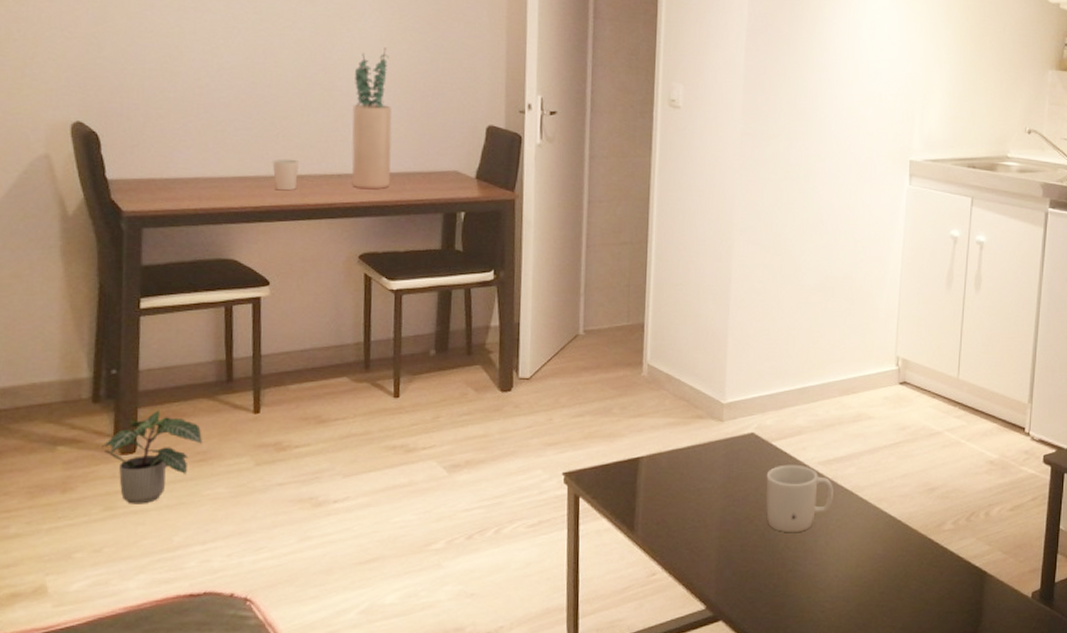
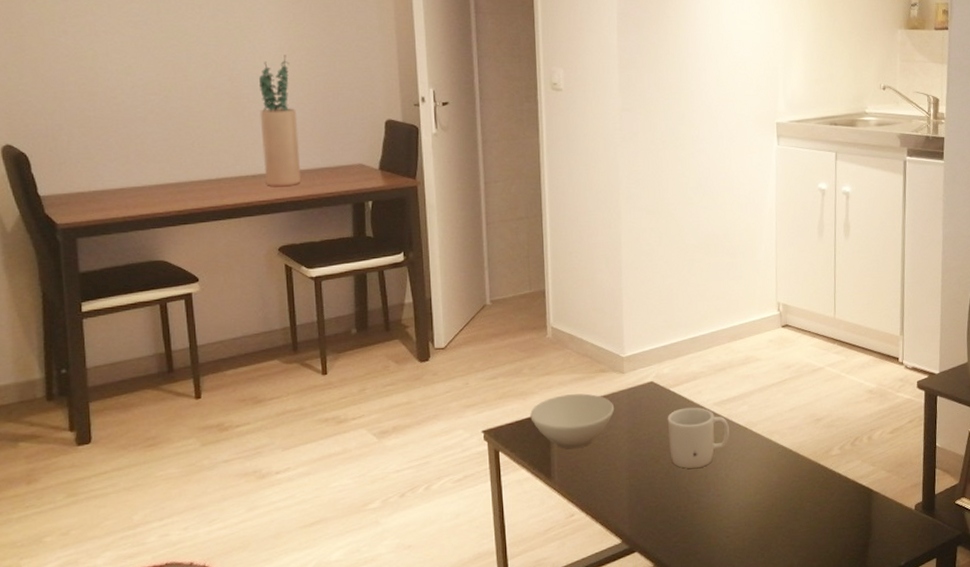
potted plant: present [102,410,202,504] -> none [60,402,151,490]
cup: present [272,158,299,191] -> none [190,164,216,194]
bowl: none [617,440,710,501] -> present [530,393,615,449]

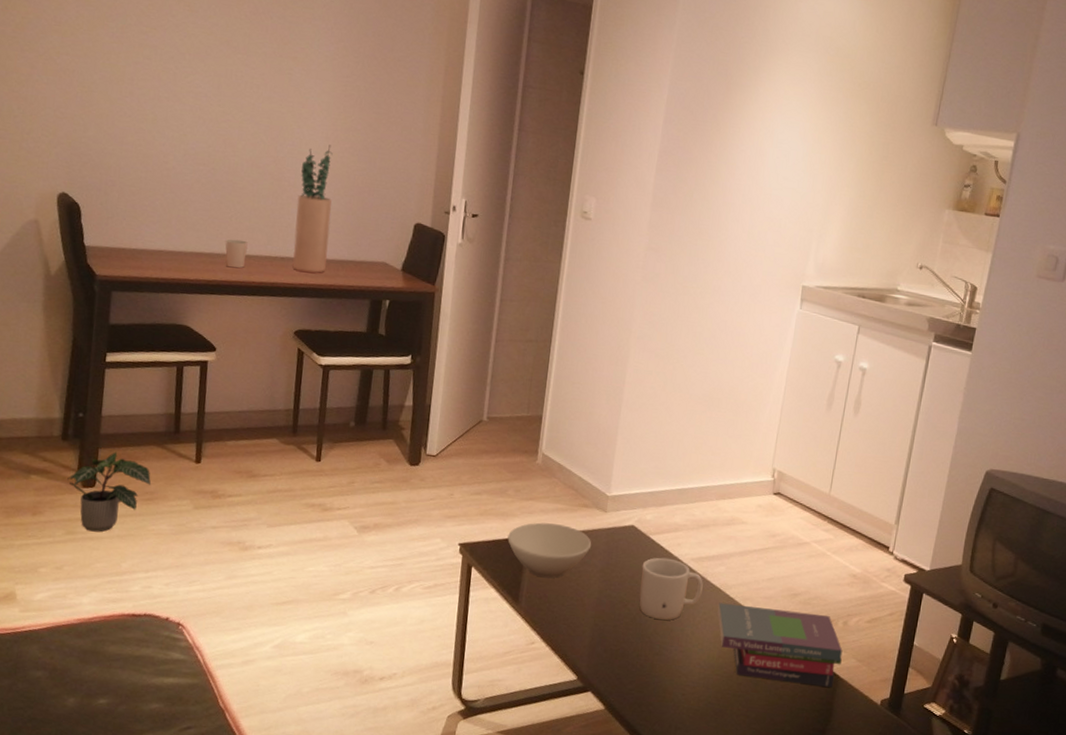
potted plant: none [60,402,151,490] -> present [67,452,151,532]
cup: none [190,164,216,194] -> present [225,239,248,269]
books: none [747,433,872,508] -> present [717,602,843,687]

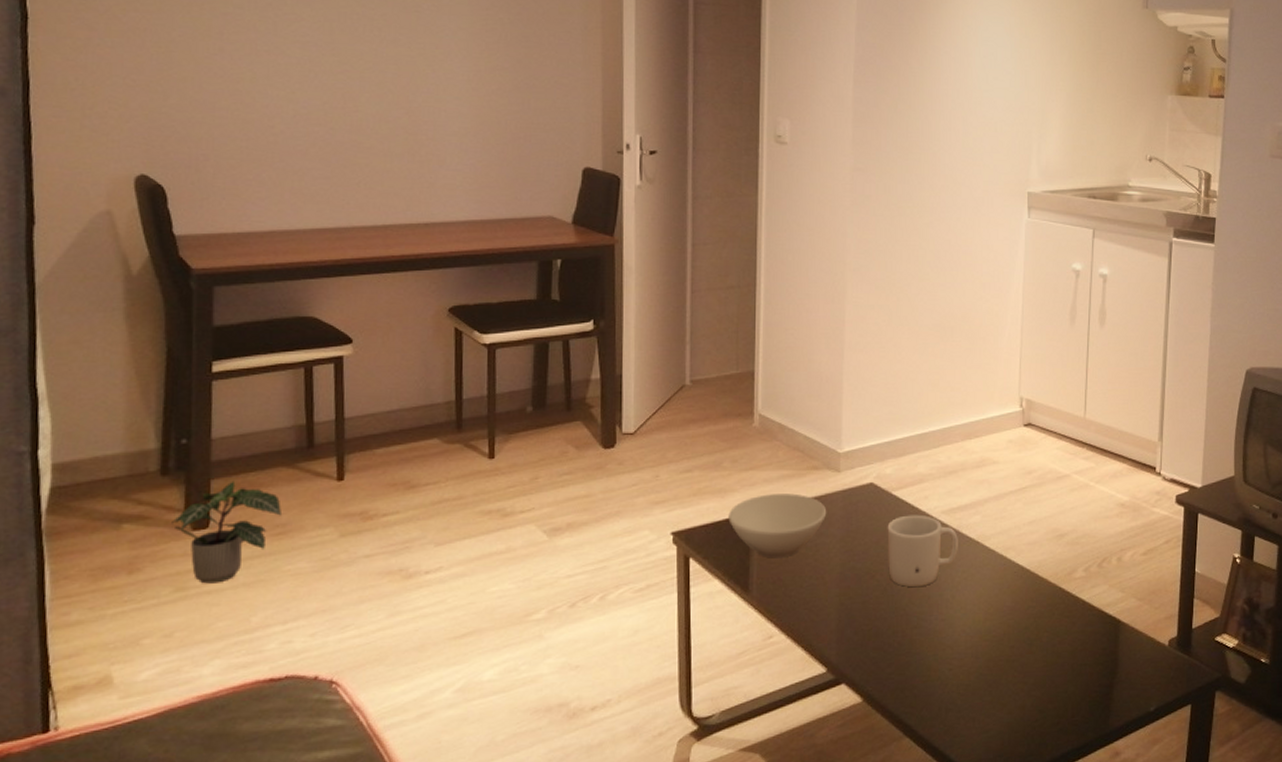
cup: present [225,239,248,269] -> none [353,208,382,242]
vase: present [292,145,333,274] -> none [438,88,482,238]
books: present [717,602,843,687] -> none [978,553,1121,637]

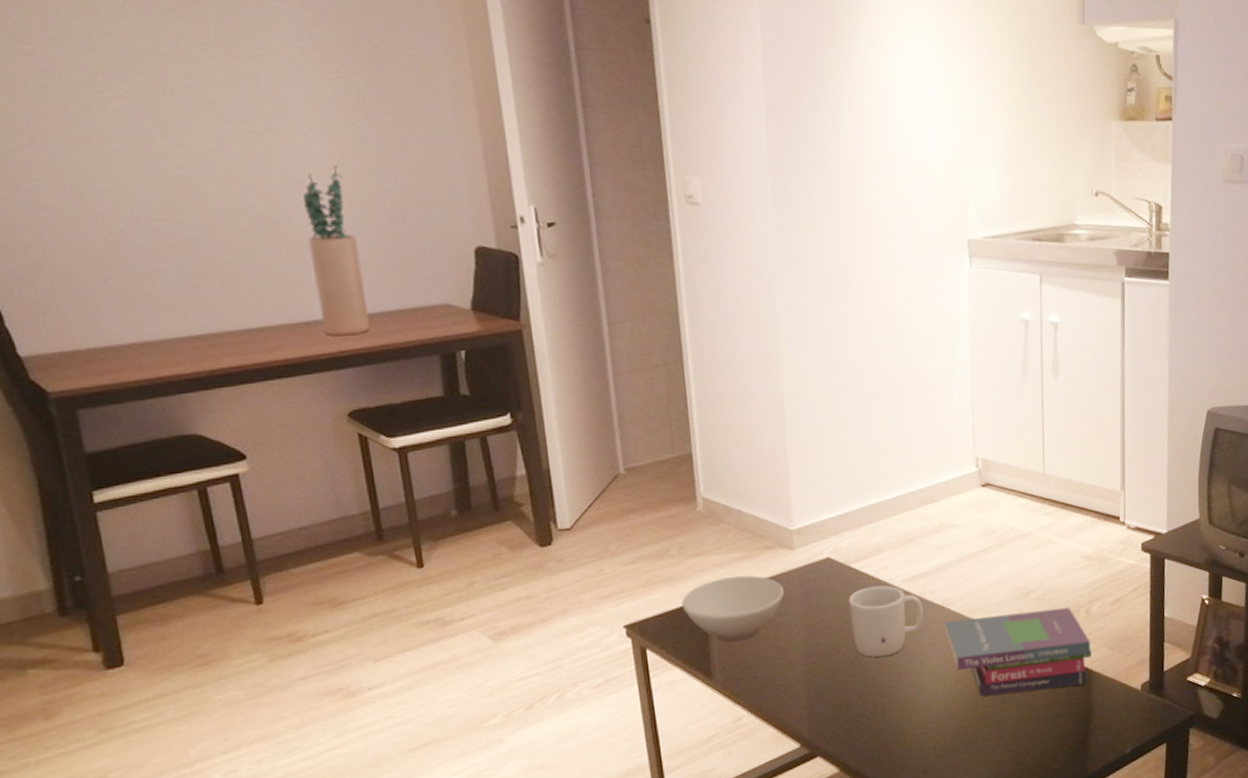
potted plant: present [172,481,281,584] -> none [82,614,201,722]
vase: none [438,88,482,238] -> present [303,165,371,337]
books: none [978,553,1121,637] -> present [945,607,1092,697]

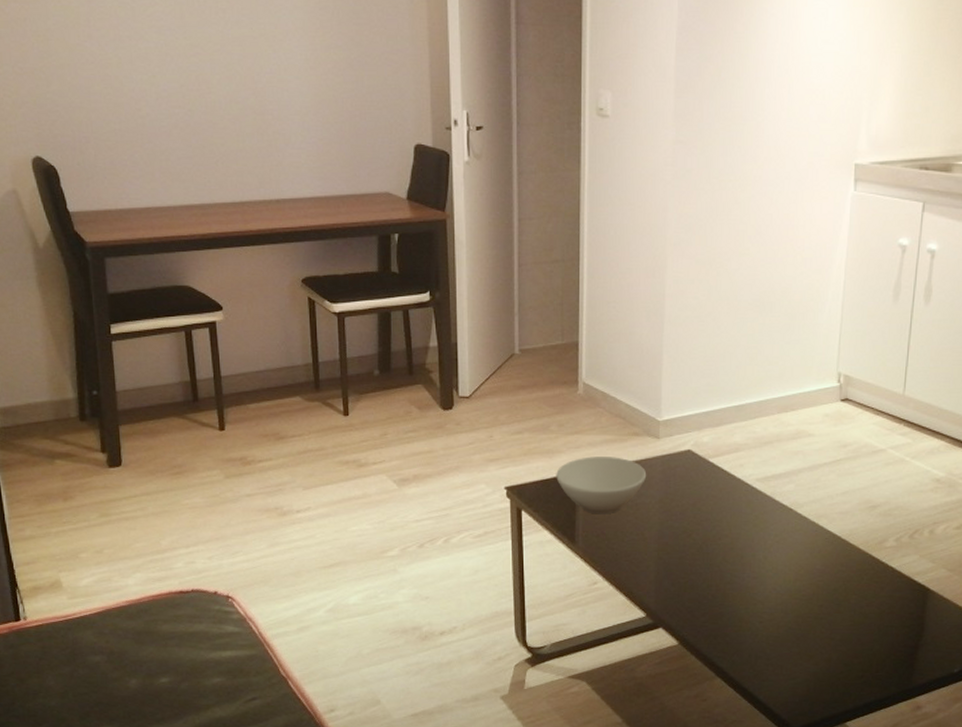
vase: present [303,165,371,337] -> none [284,67,326,214]
mug: present [848,585,924,658] -> none [703,481,773,547]
books: present [945,607,1092,697] -> none [790,522,931,601]

